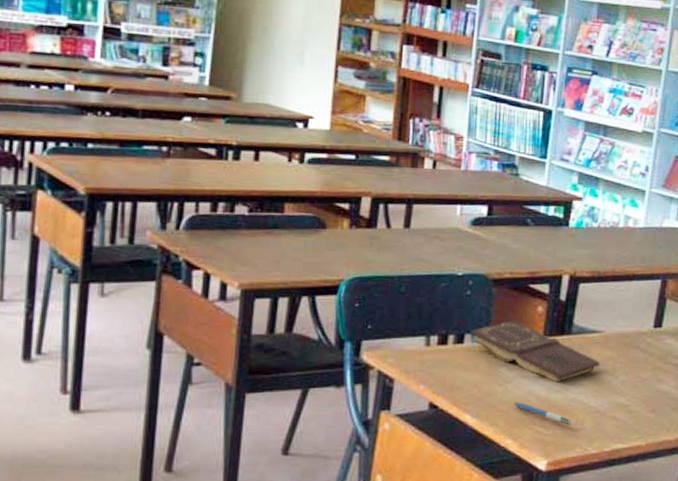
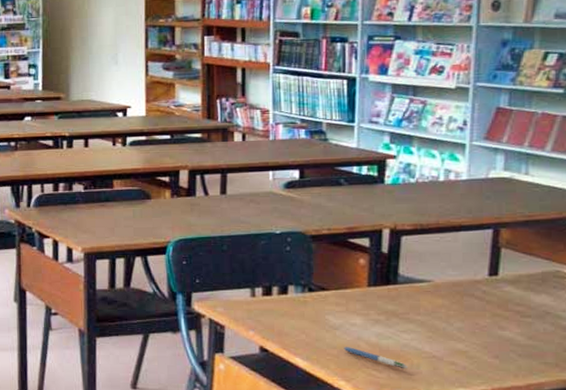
book: present [471,321,600,383] -> none [295,273,431,329]

